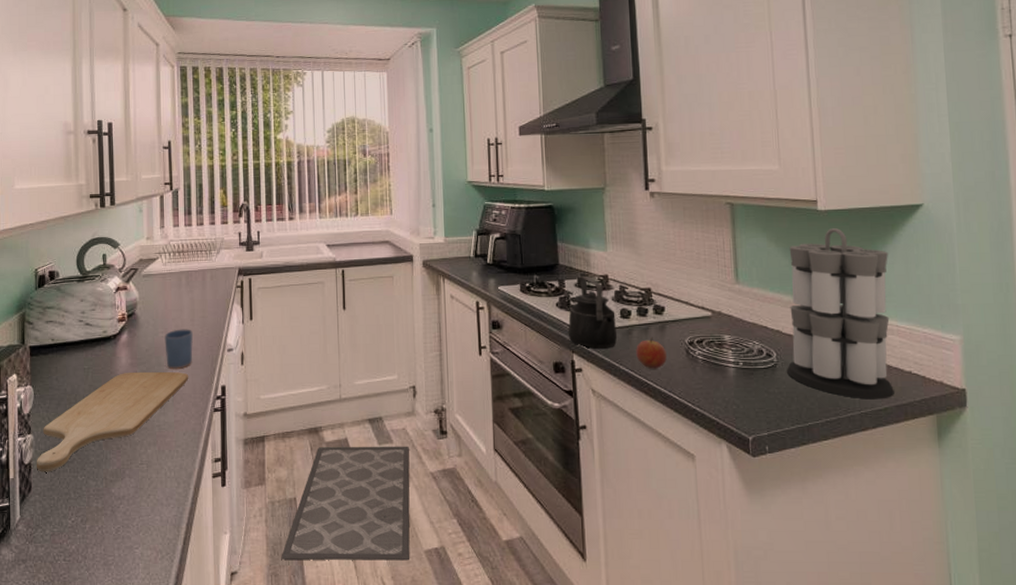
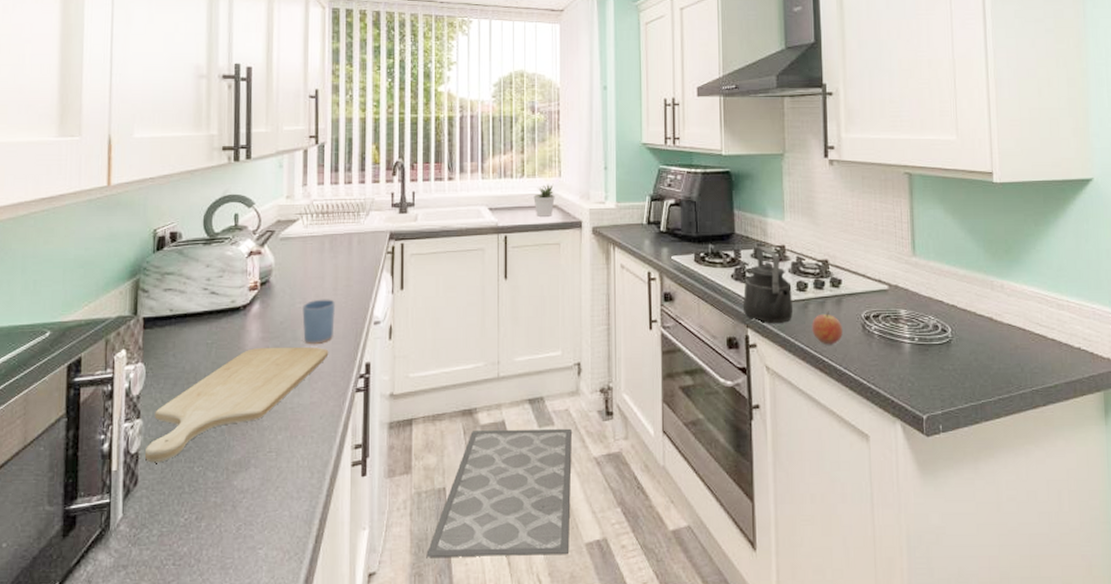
potted plant: none [367,221,387,252] -> present [533,183,555,217]
spice rack: present [787,228,894,400] -> none [961,201,1064,376]

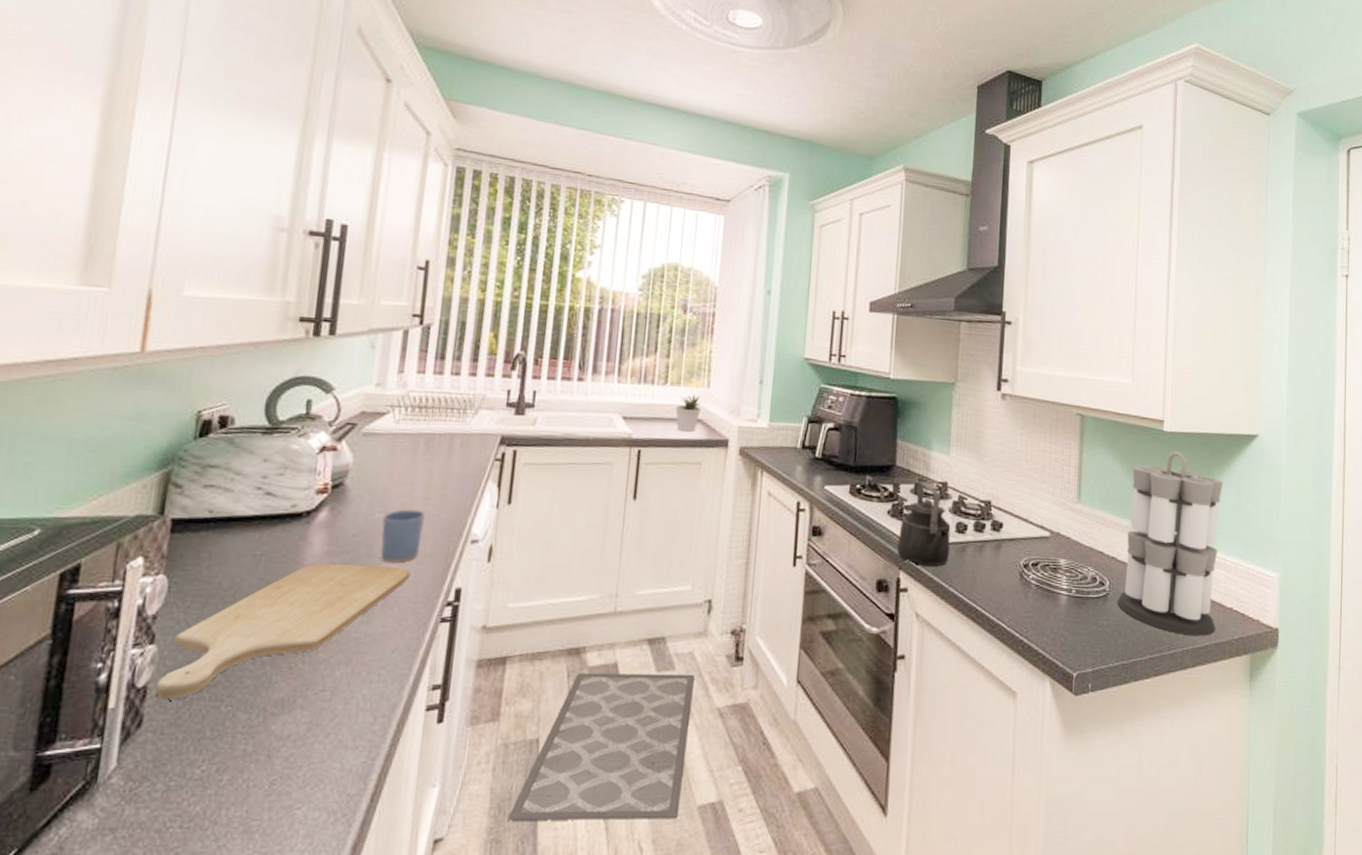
fruit: present [812,311,843,345] -> none [967,556,1000,593]
spice rack: none [961,201,1064,376] -> present [1118,451,1223,636]

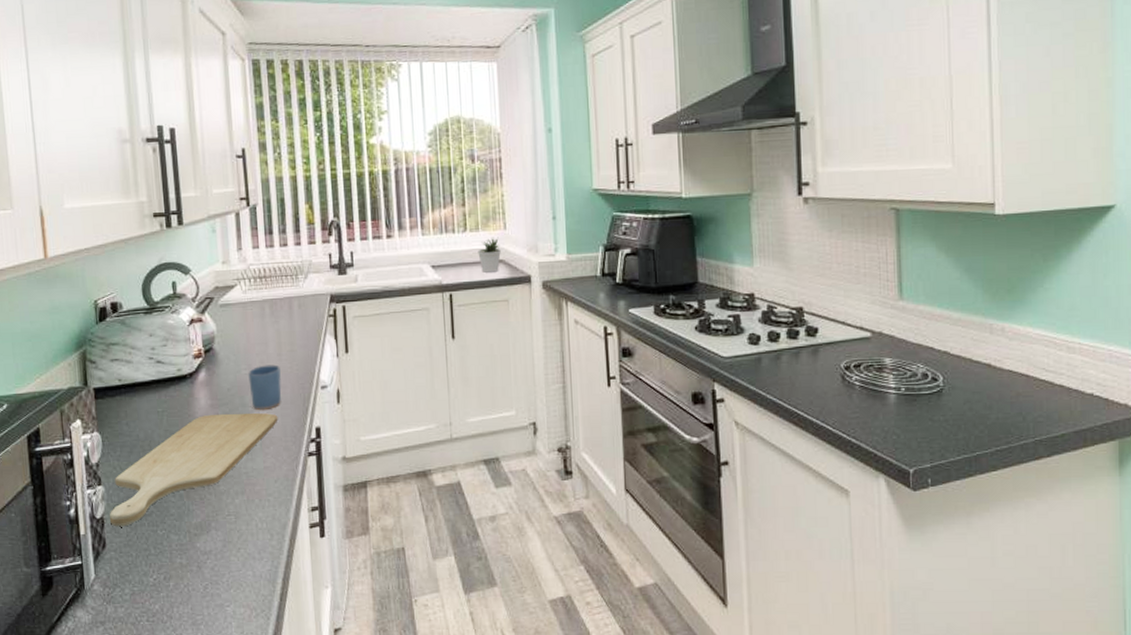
bath mat: present [508,673,695,820] -> none [389,488,533,614]
kettle: present [897,482,951,567] -> none [709,296,765,377]
spice rack: present [1118,451,1223,636] -> none [954,235,1073,426]

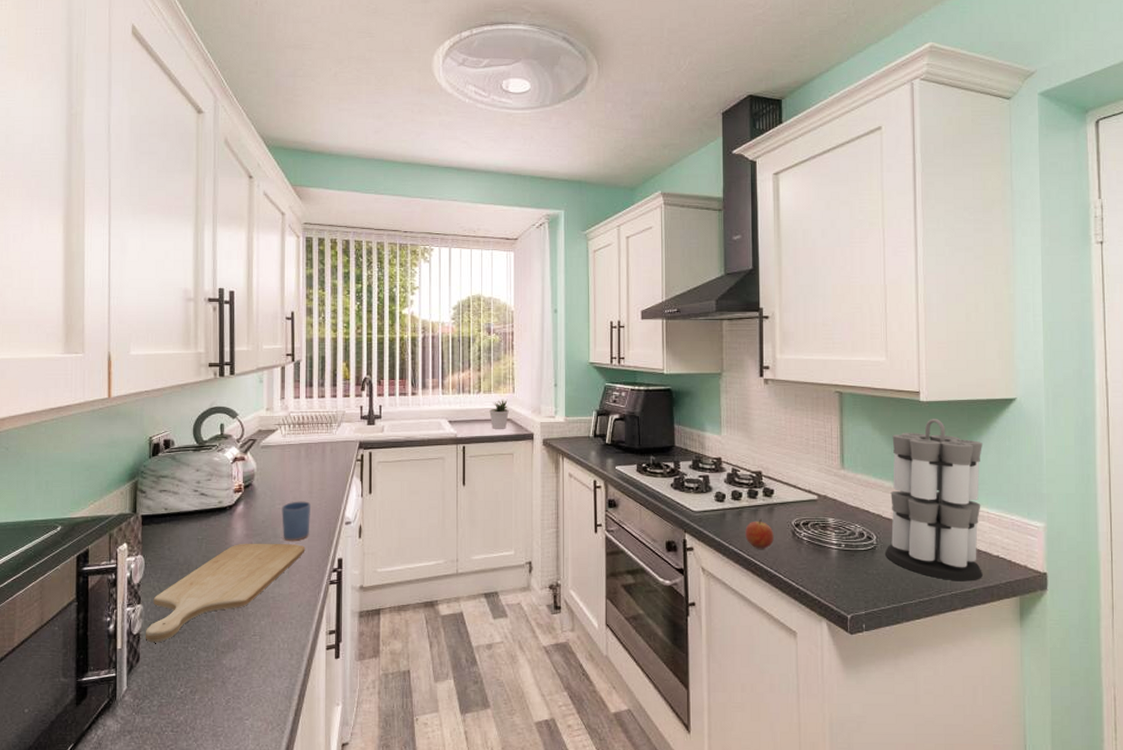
fruit: none [785,362,820,398] -> present [745,518,774,549]
spice rack: none [954,235,1073,426] -> present [885,419,982,582]

